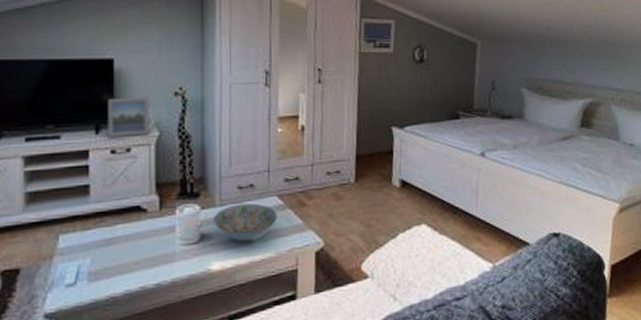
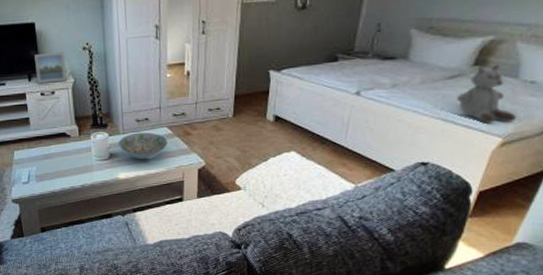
stuffed bear: none [572,126,627,188] -> present [456,64,517,124]

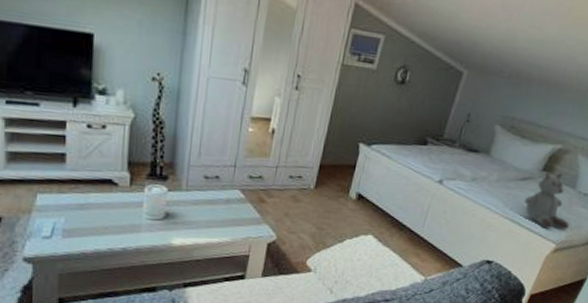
picture frame: present [34,51,67,84] -> none [84,74,127,116]
decorative bowl: present [118,132,167,160] -> none [178,191,238,226]

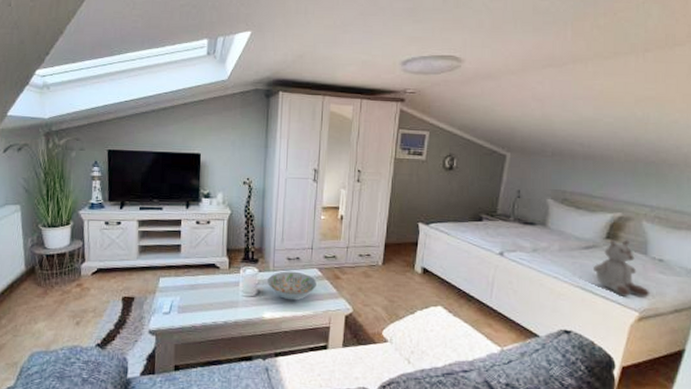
decorative bowl: none [178,191,238,226] -> present [267,271,317,301]

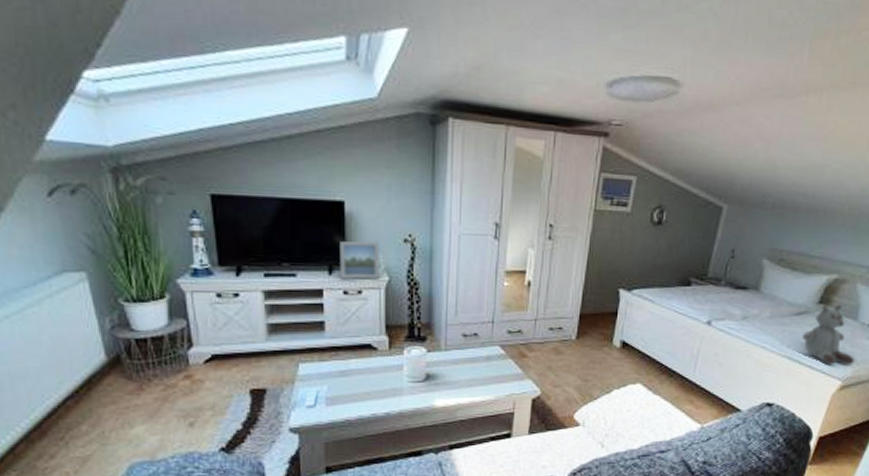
picture frame: none [194,183,225,213] -> present [340,241,380,280]
decorative bowl: present [267,271,317,301] -> none [439,350,498,384]

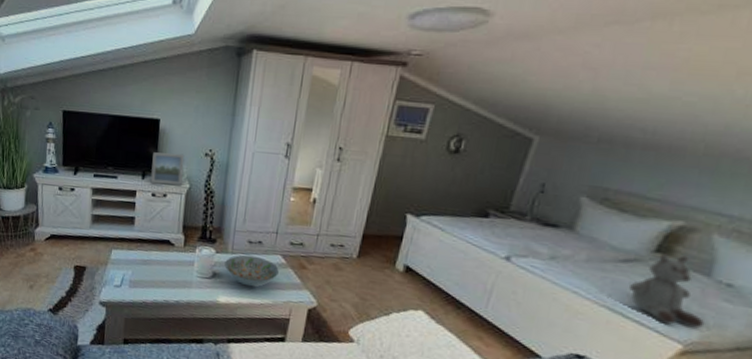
decorative bowl: none [439,350,498,384] -> present [224,255,279,287]

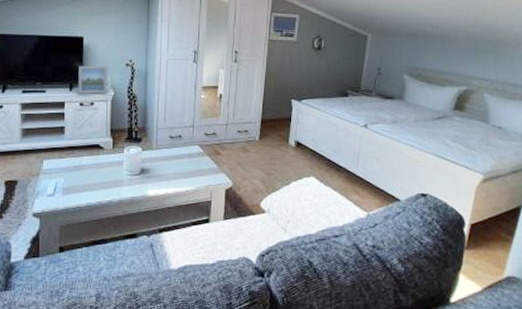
decorative bowl: present [224,255,279,287] -> none [151,149,198,177]
stuffed bear: present [628,253,706,329] -> none [443,110,492,161]

